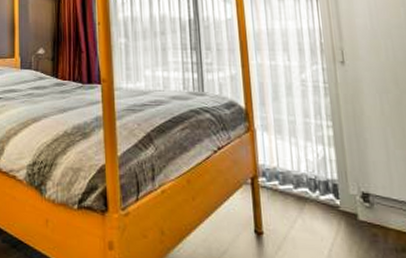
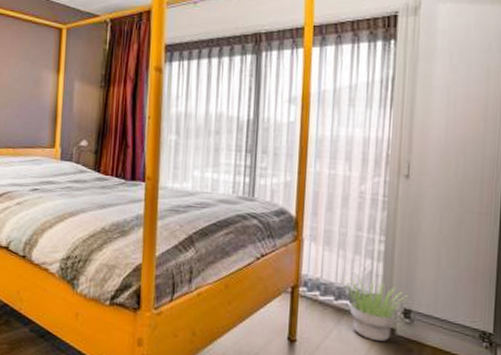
potted plant: none [296,163,363,229] -> present [340,276,407,342]

